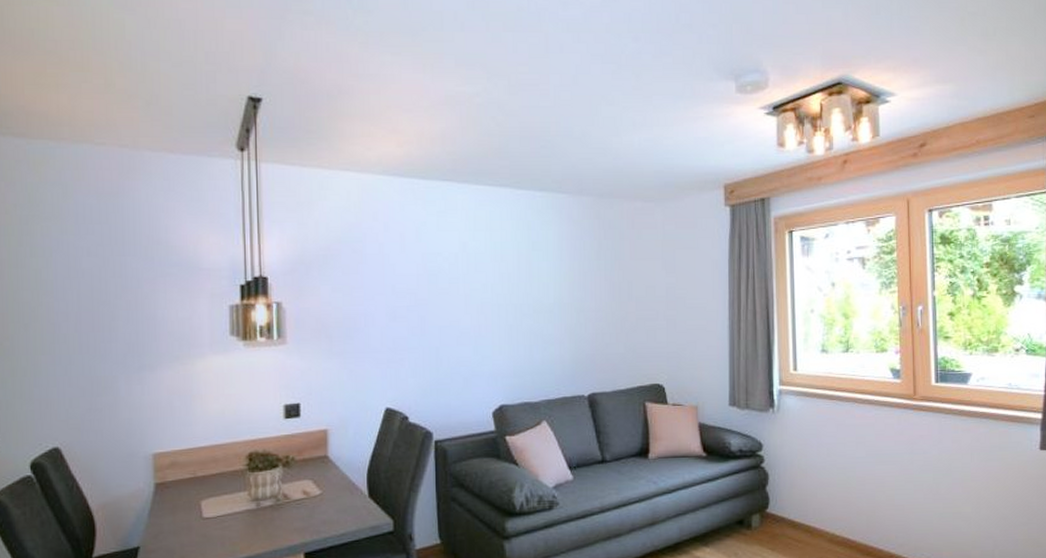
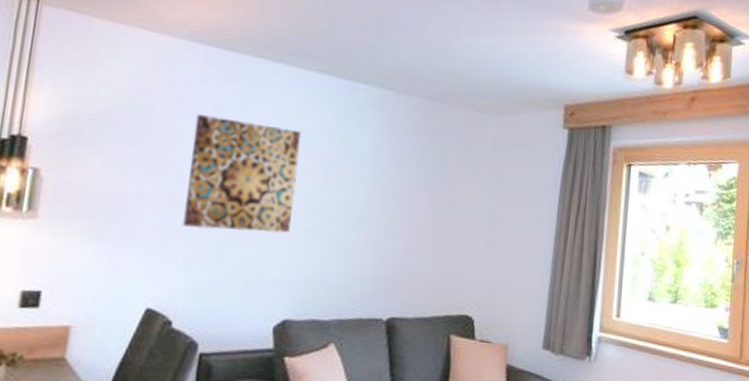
wall art: none [401,238,495,337] -> present [181,114,302,233]

